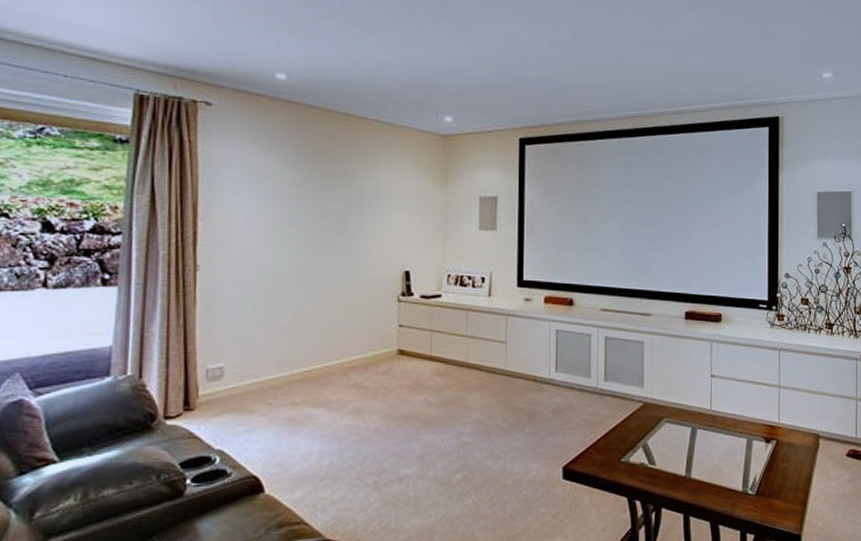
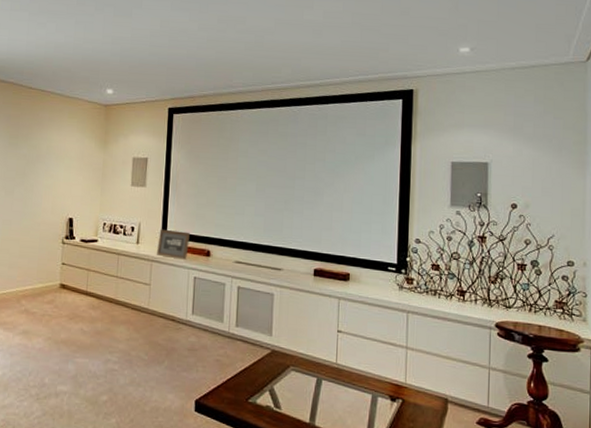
picture frame: none [513,278,550,311] -> present [157,229,190,260]

